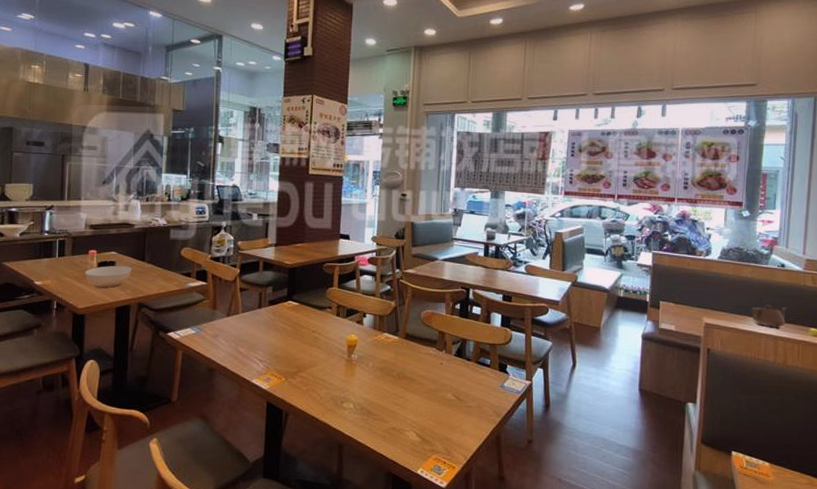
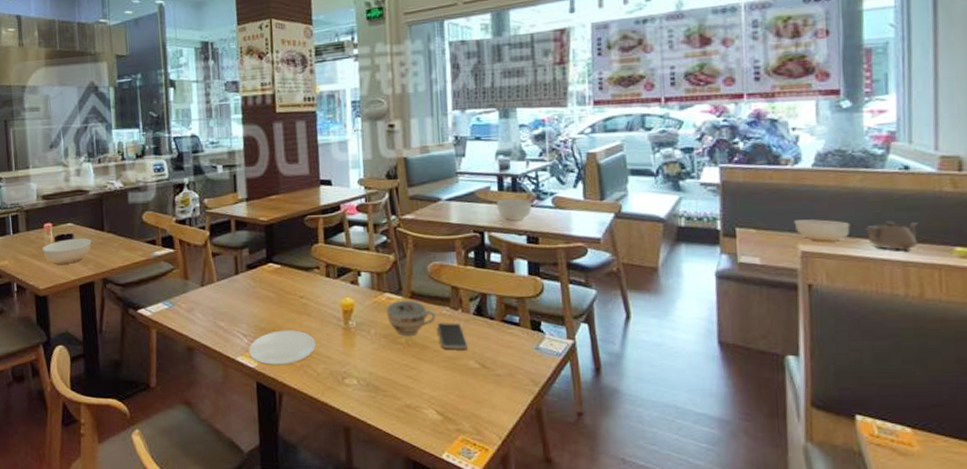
plate: none [263,358,323,389] -> present [249,330,317,366]
teacup: none [384,340,424,370] -> present [386,300,435,336]
mobile phone: none [424,361,447,384] -> present [437,323,468,349]
bowl: none [481,263,509,282] -> present [496,198,532,221]
bowl: none [701,299,741,319] -> present [794,219,851,244]

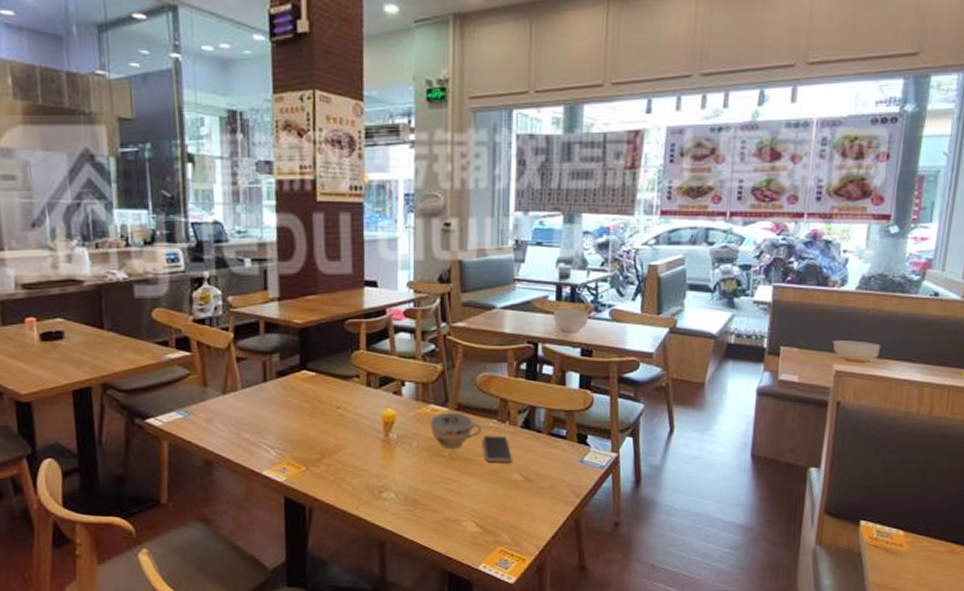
bowl: present [42,238,92,264] -> none [23,337,88,366]
plate: present [249,330,317,366] -> none [276,442,353,480]
teapot: present [865,221,918,251] -> none [893,344,938,373]

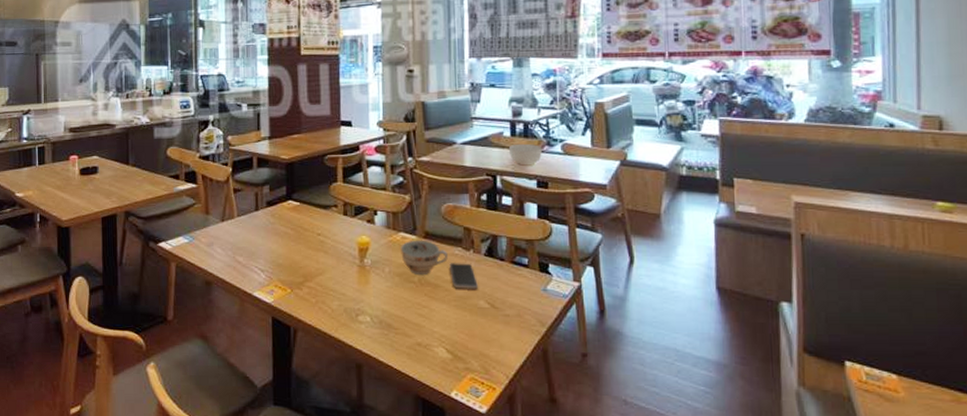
bowl: present [832,340,881,364] -> none [788,172,840,195]

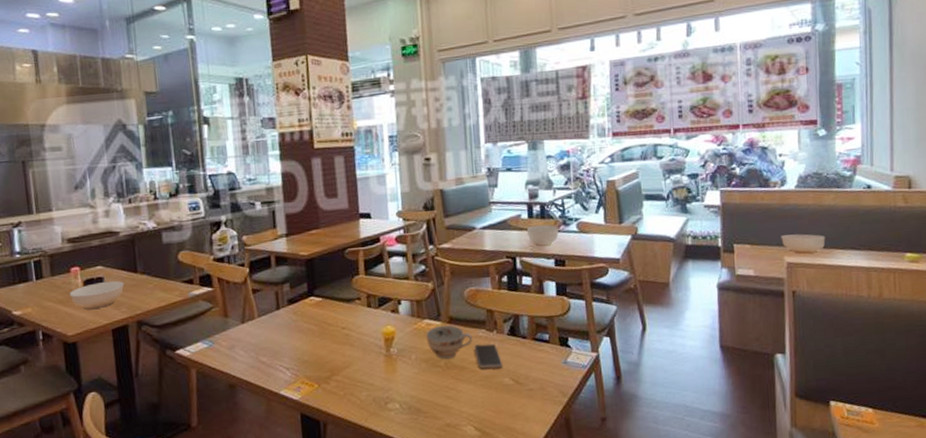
bowl: none [66,171,116,196] -> present [69,281,125,309]
bowl: none [788,172,840,195] -> present [781,234,826,255]

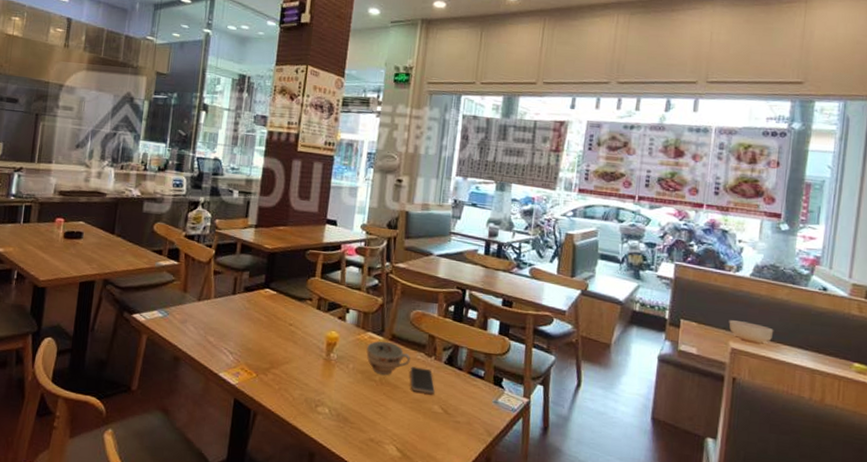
bowl: present [69,281,125,309] -> none [49,236,100,261]
bowl: present [526,224,559,246] -> none [480,262,511,285]

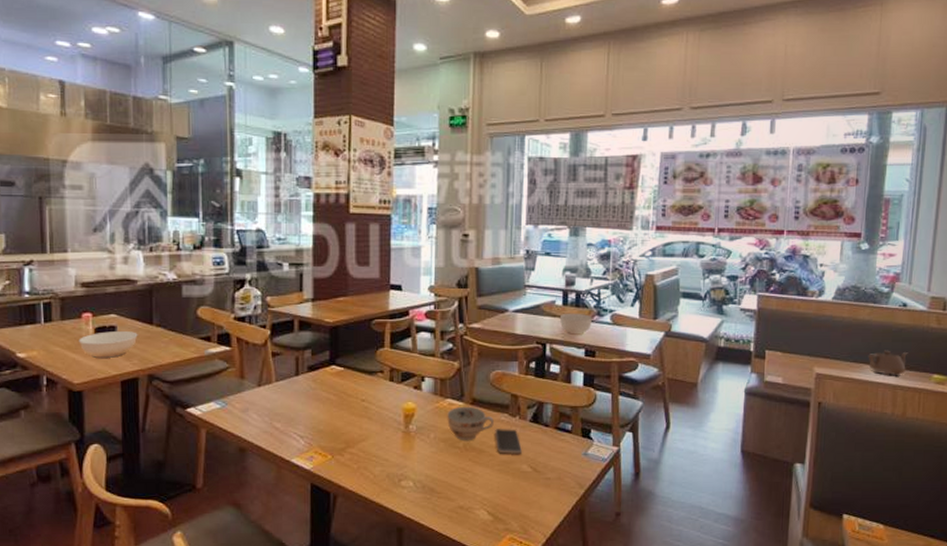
bowl: none [49,236,100,261] -> present [78,331,138,358]
bowl: none [480,262,511,285] -> present [559,313,592,335]
bowl: present [728,320,774,345] -> none [812,346,857,367]
teapot: none [785,332,828,361] -> present [868,350,908,376]

